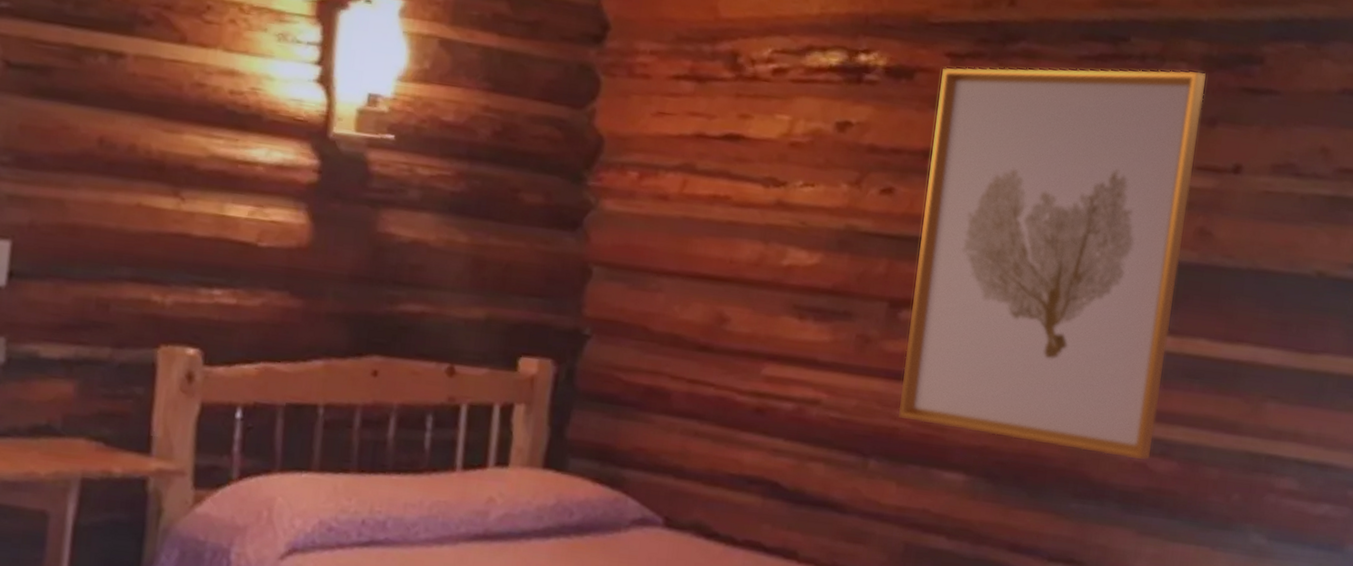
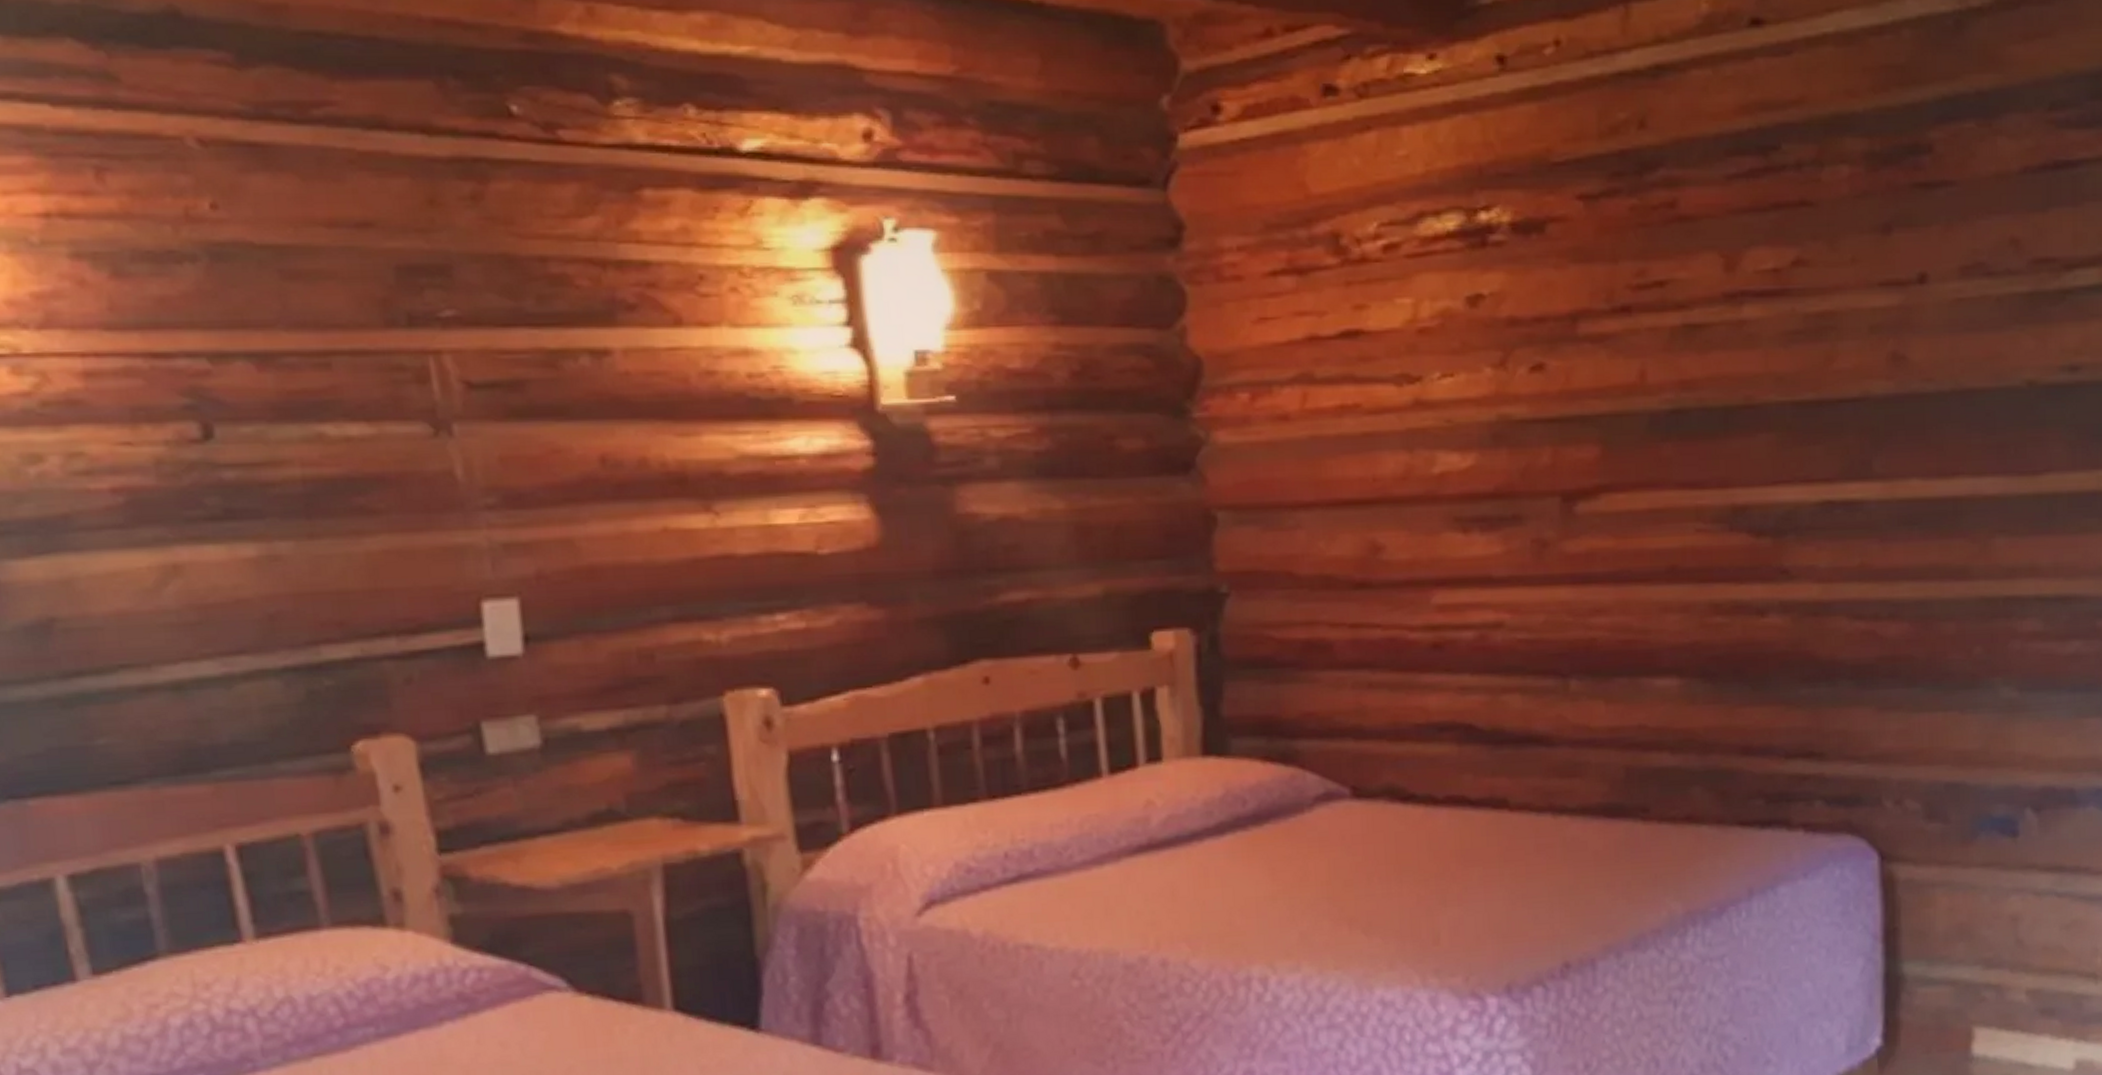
wall art: present [898,67,1206,460] -> none [1576,172,1878,628]

